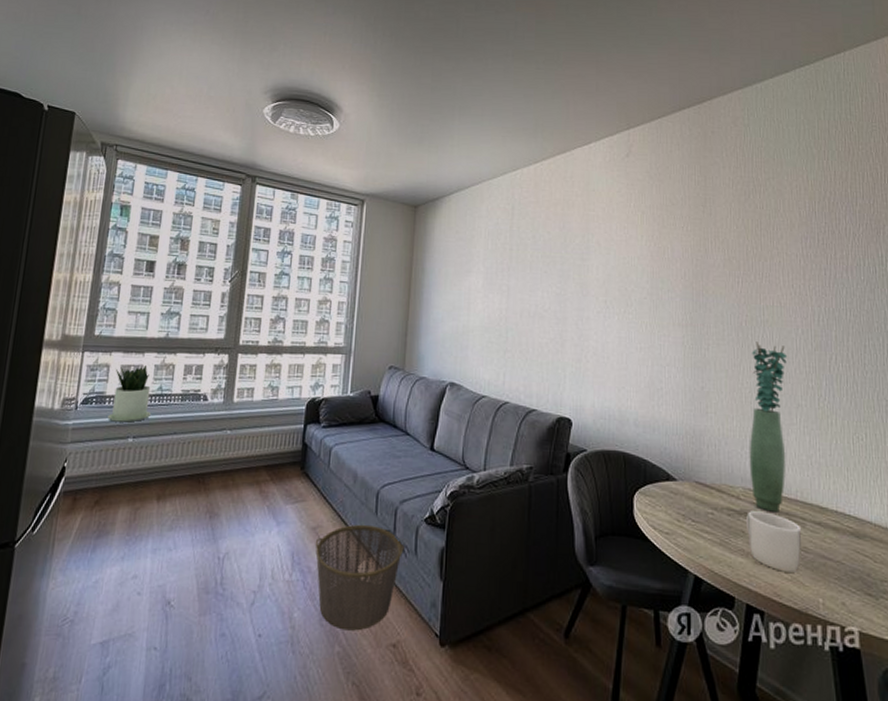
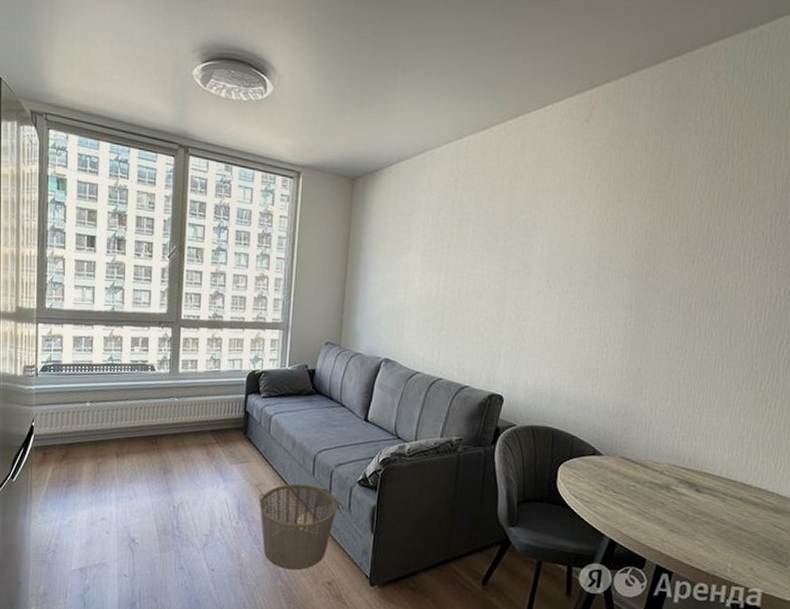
planter: present [108,366,151,423] -> none [66,337,104,389]
mug: present [745,511,802,572] -> none [666,485,722,540]
vase: present [749,341,788,512] -> none [677,324,735,487]

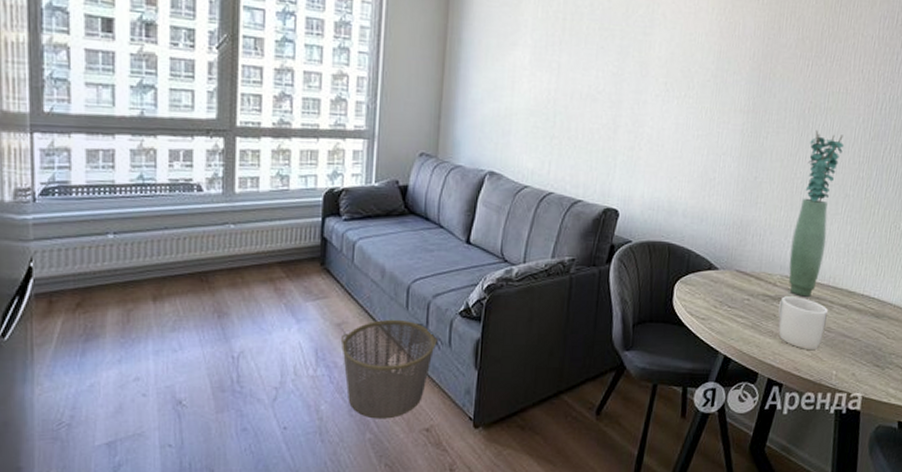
mug: none [666,485,722,540] -> present [777,296,829,350]
vase: none [677,324,735,487] -> present [789,130,845,297]

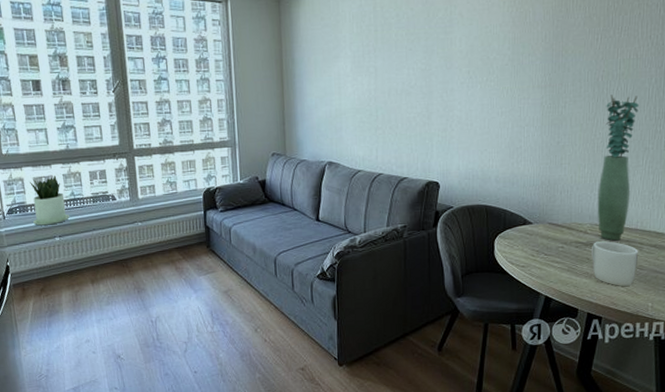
planter: none [77,150,132,217] -> present [30,176,69,226]
basket: present [340,319,438,419] -> none [228,284,303,362]

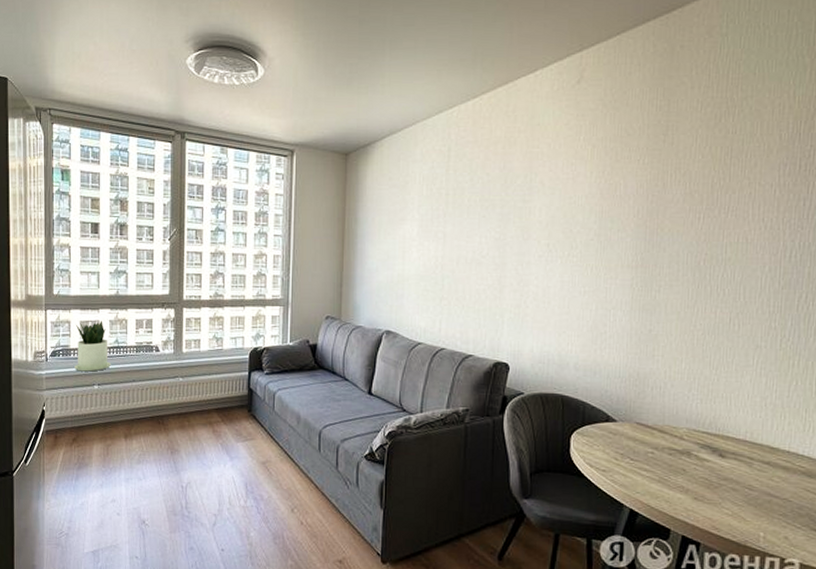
mug: present [590,241,639,286] -> none [687,450,748,508]
vase: present [597,95,640,241] -> none [696,281,750,452]

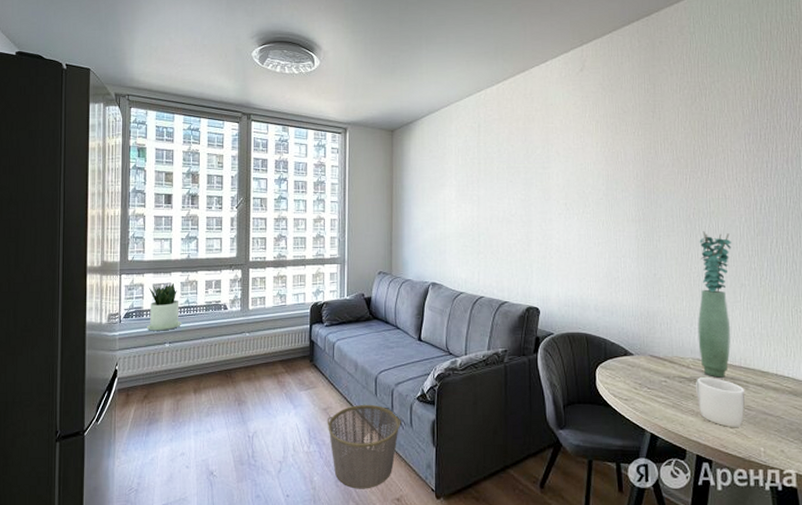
basket: none [265,459,347,549] -> present [327,404,401,489]
mug: none [687,450,748,508] -> present [695,378,745,427]
vase: none [696,281,750,452] -> present [697,231,732,378]

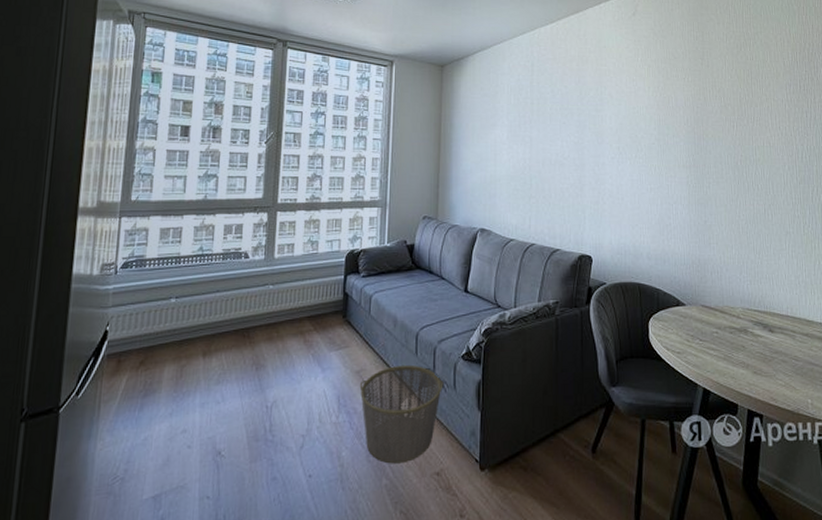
planter: present [147,283,181,331] -> none [149,228,192,284]
mug: present [695,378,745,427] -> none [745,328,793,379]
vase: present [697,231,732,378] -> none [746,178,778,328]

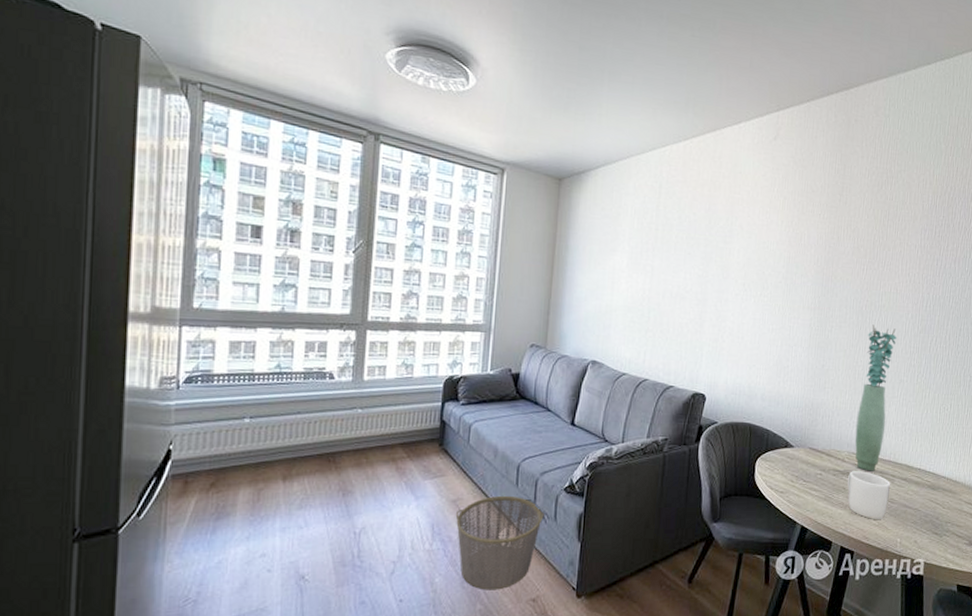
mug: none [745,328,793,379] -> present [847,471,891,519]
vase: none [746,178,778,328] -> present [855,324,898,471]

